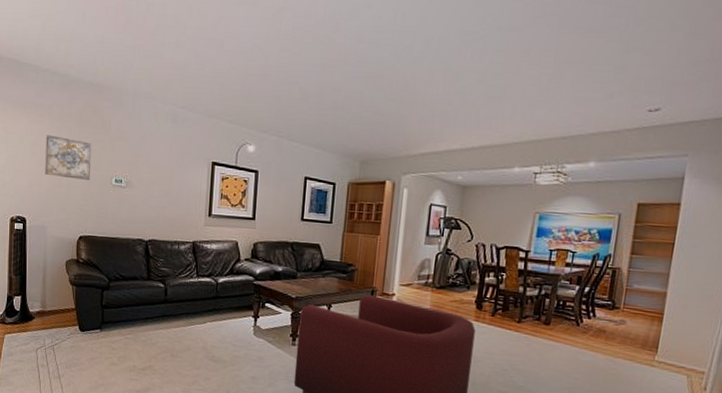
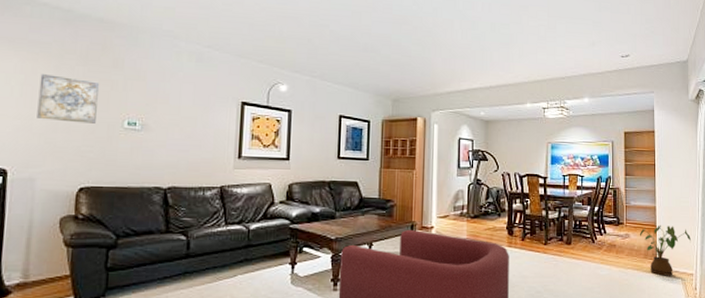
house plant: none [638,313,710,371] -> present [639,224,691,276]

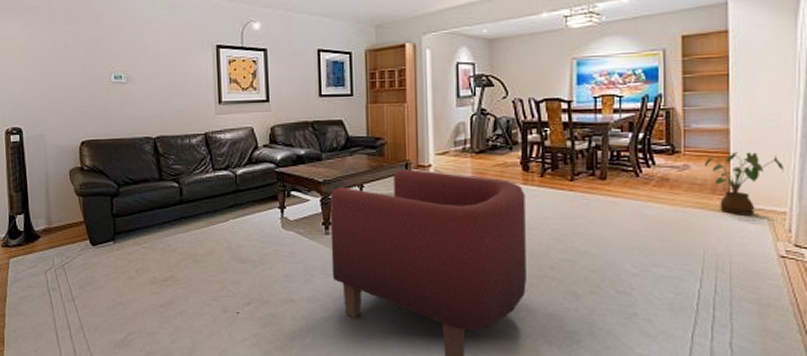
wall art: present [37,74,99,124] -> none [36,37,87,81]

